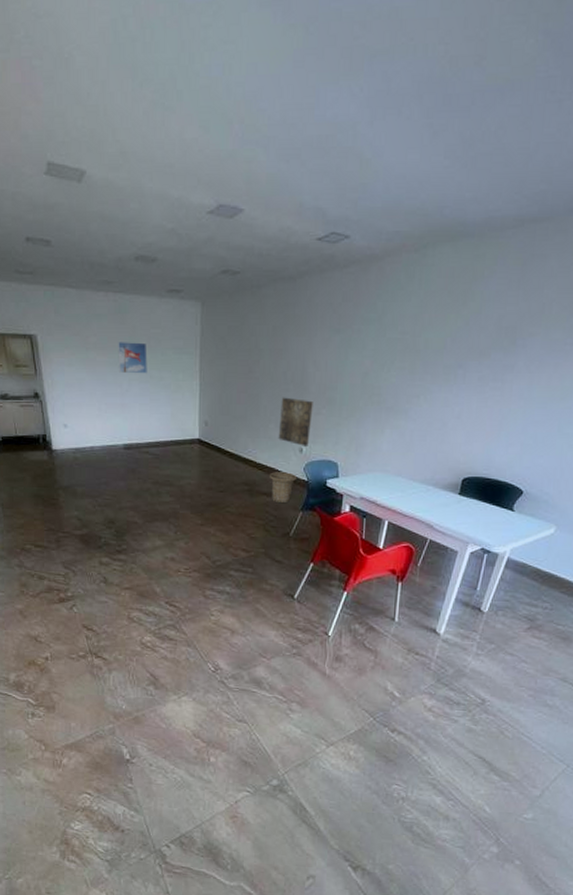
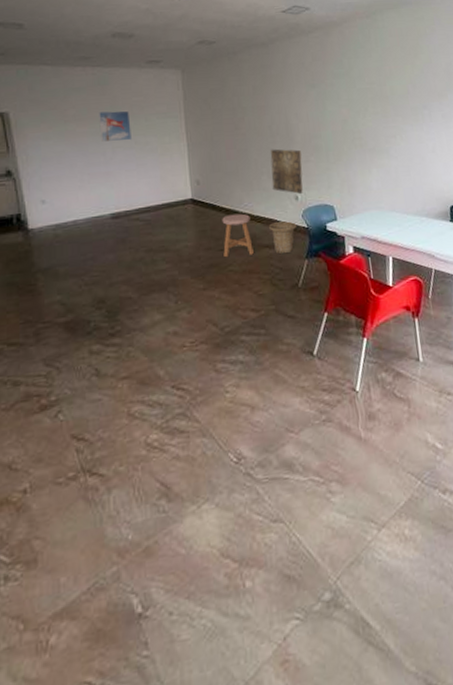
stool: none [223,459,253,500] -> present [222,213,254,258]

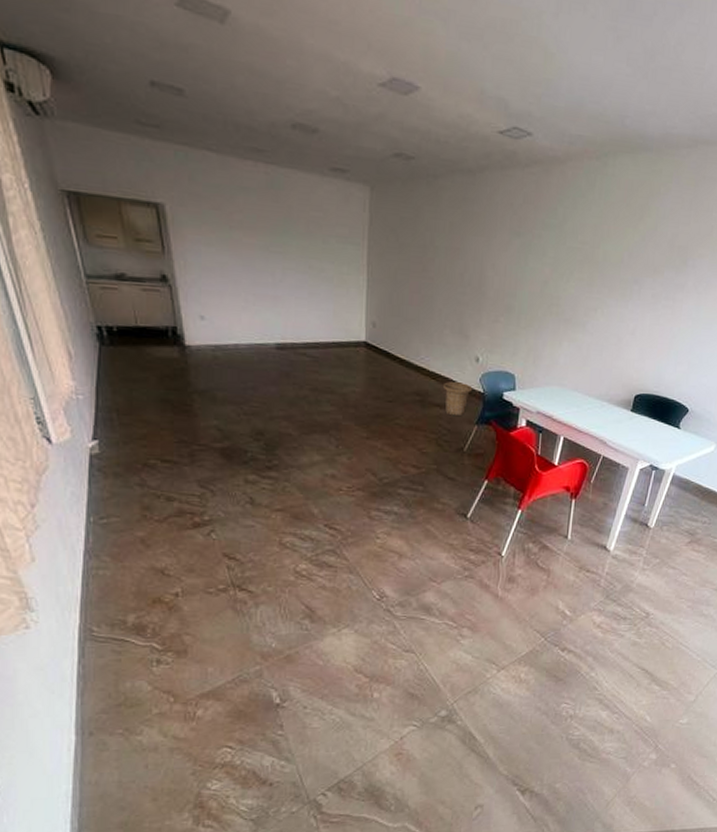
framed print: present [99,110,132,142] -> none [269,223,306,264]
stool: present [222,213,254,258] -> none [392,365,425,412]
wall art: present [270,149,303,194] -> none [453,301,491,356]

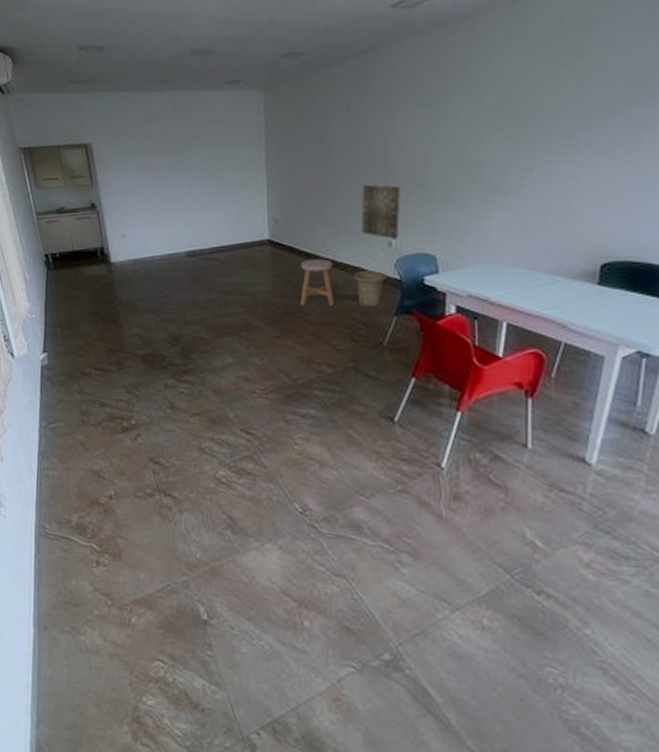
stool: none [392,365,425,412] -> present [300,258,334,306]
wall art: none [453,301,491,356] -> present [361,184,401,239]

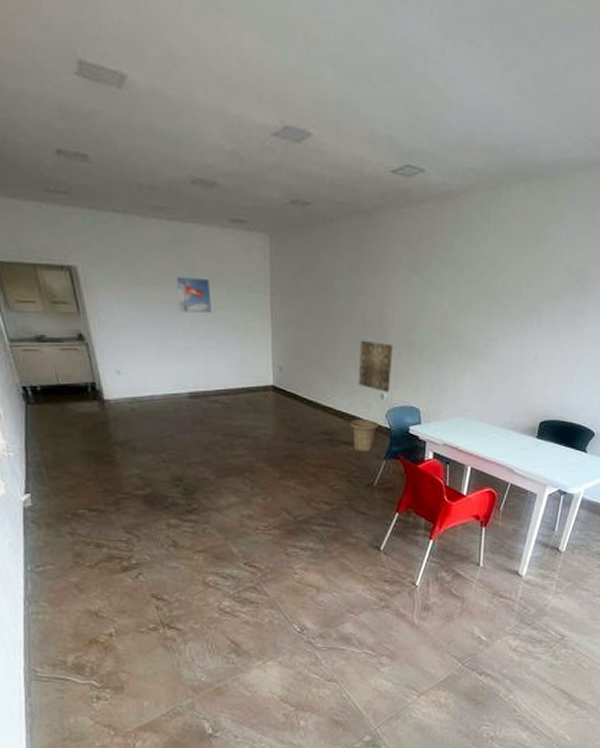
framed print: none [176,139,208,175] -> present [176,277,212,314]
stool: present [300,258,334,306] -> none [302,406,332,450]

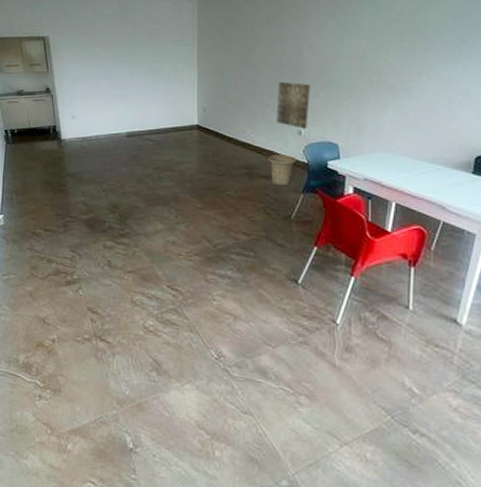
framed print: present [176,277,212,314] -> none [121,37,148,67]

